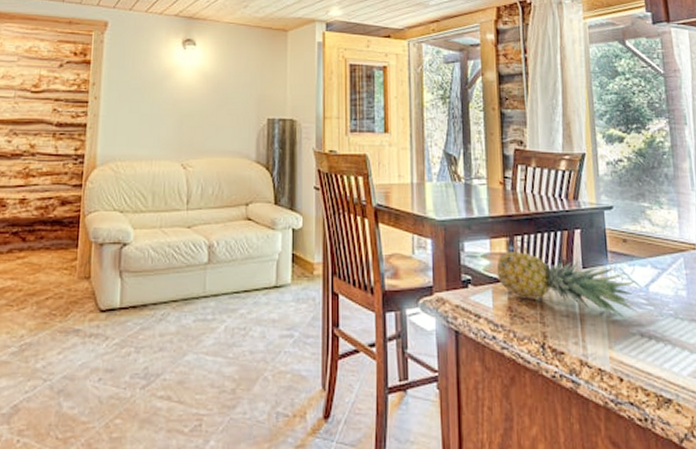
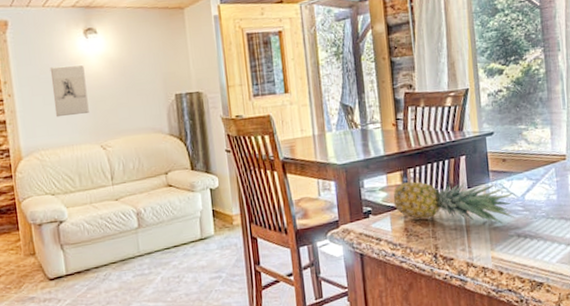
wall sculpture: none [139,74,177,128] -> present [50,64,89,118]

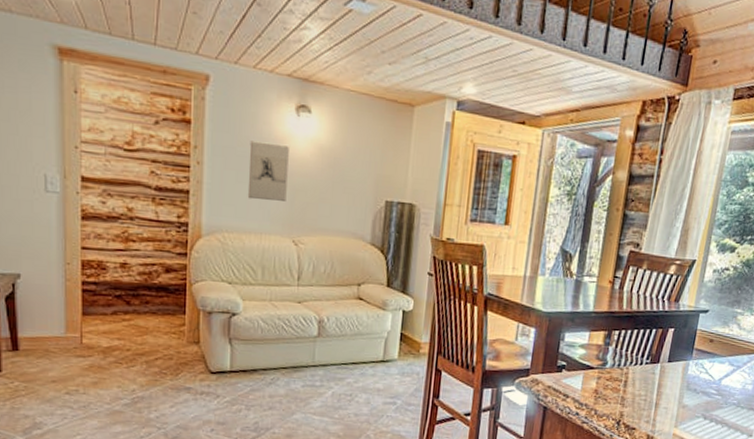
fruit: present [393,181,515,225] -> none [590,344,710,404]

